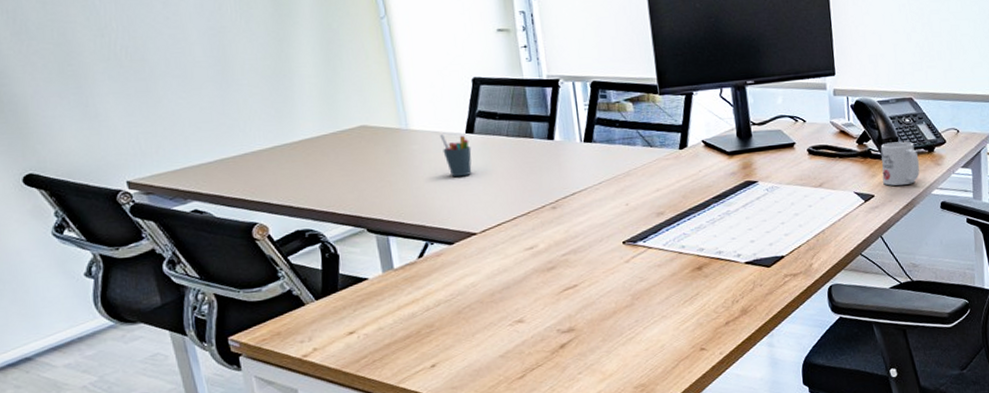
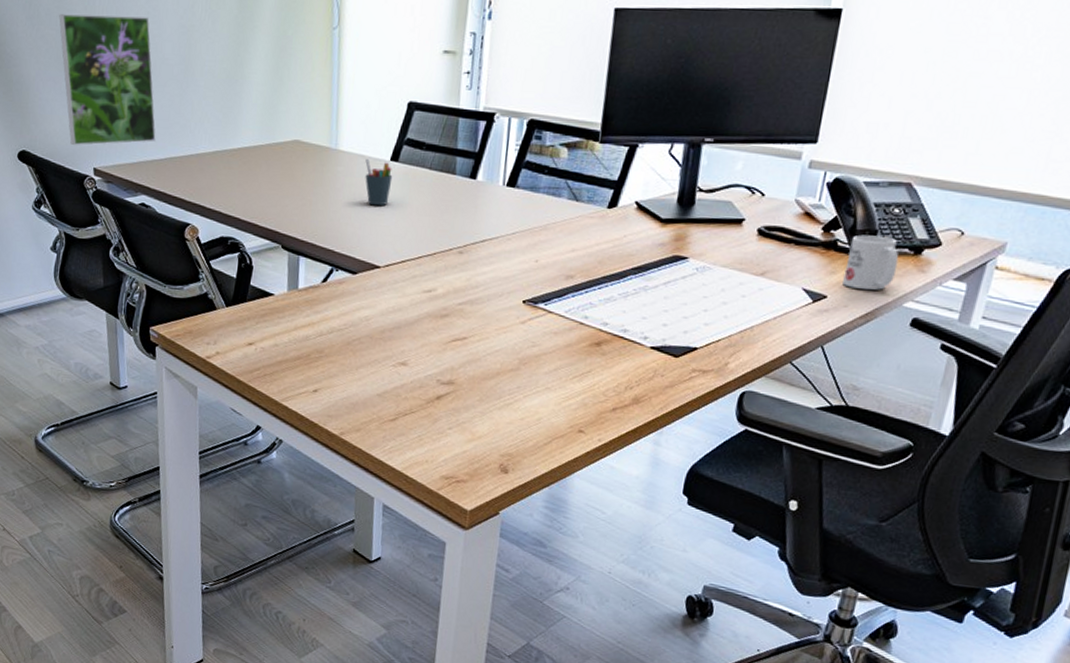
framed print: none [54,23,200,160] -> present [59,14,156,145]

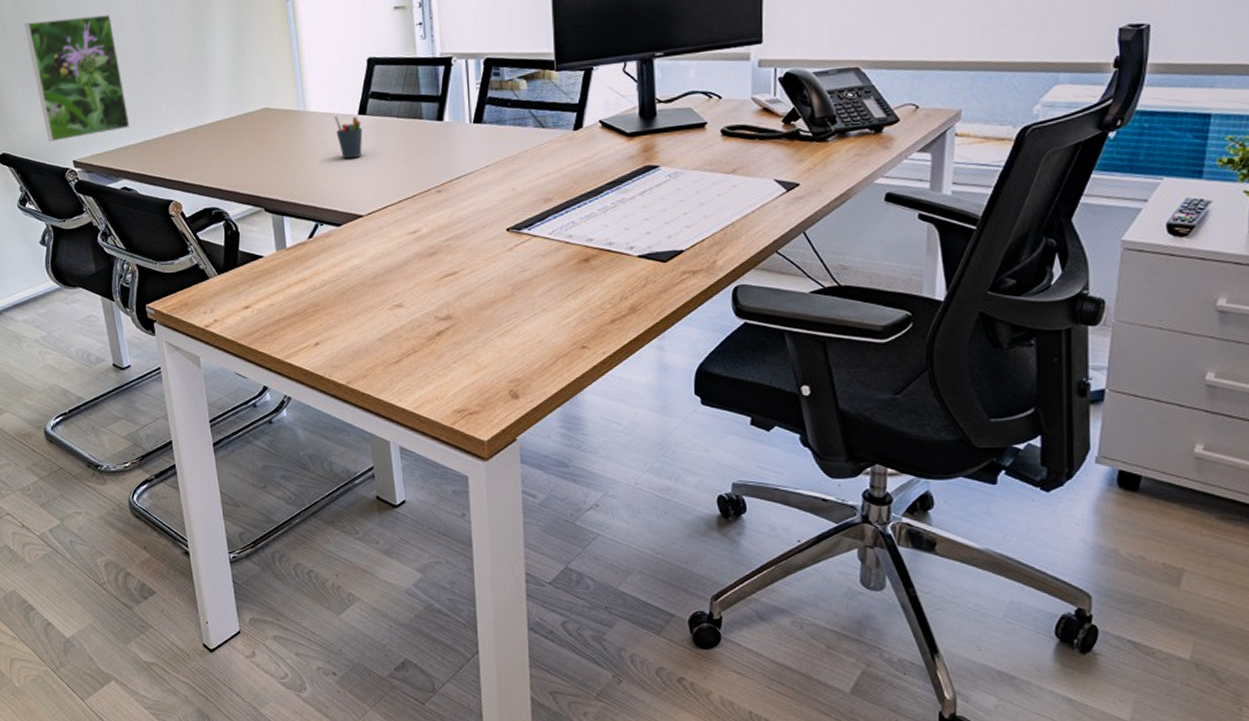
mug: present [843,235,899,290] -> none [811,120,862,173]

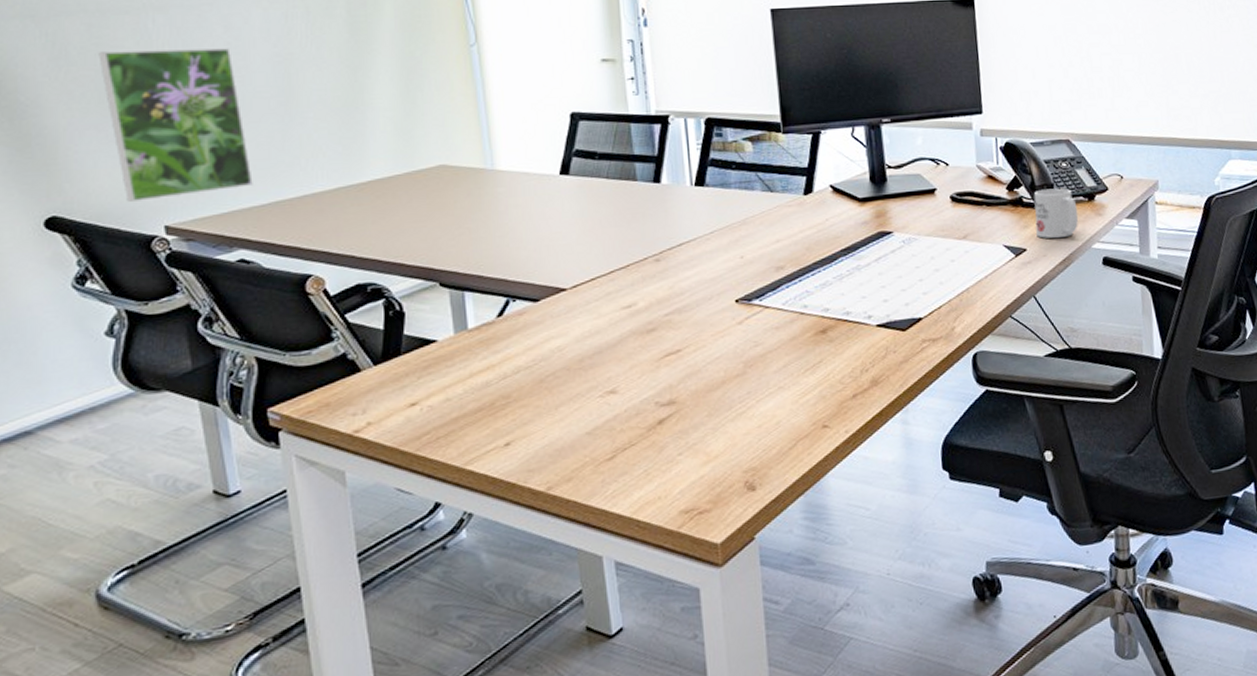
pen holder: present [334,115,363,159] -> none [530,175,566,225]
mug: none [811,120,862,173] -> present [1034,188,1079,238]

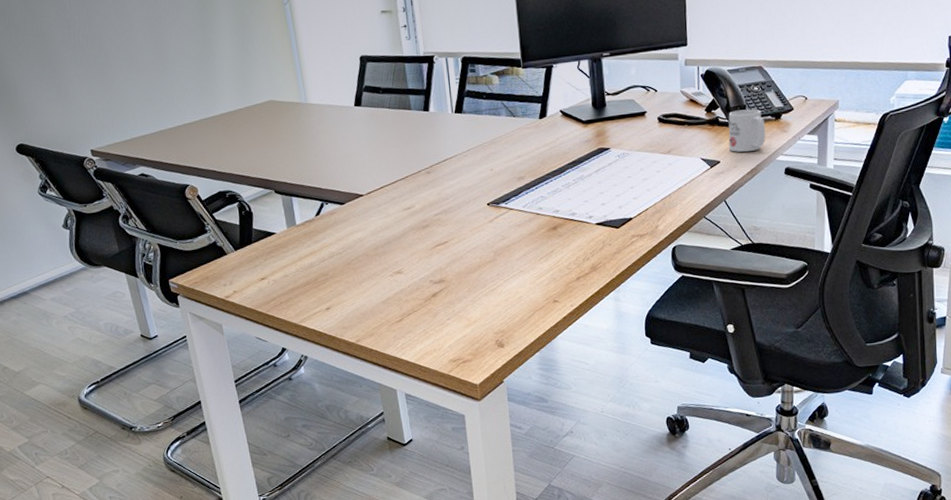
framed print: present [98,48,253,202] -> none [34,14,144,133]

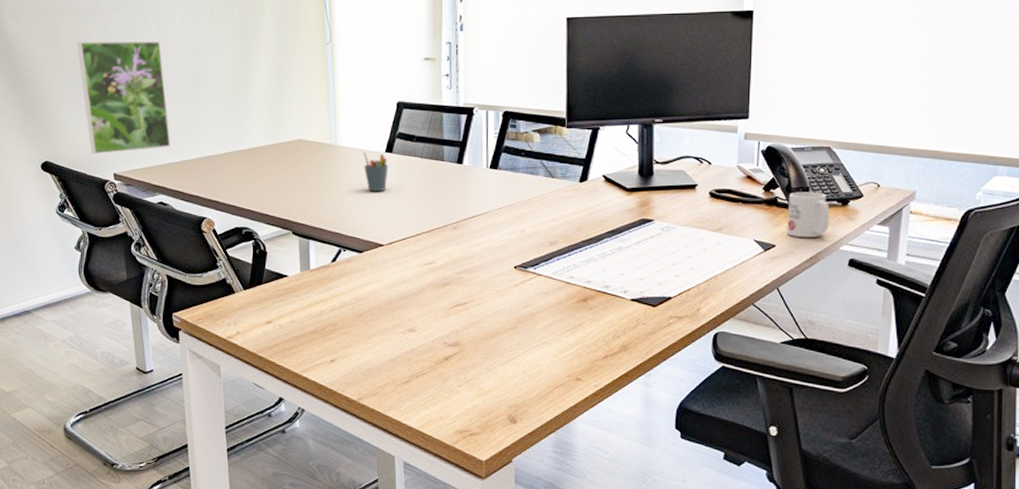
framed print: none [34,14,144,133] -> present [77,41,171,154]
pen holder: none [333,107,360,146] -> present [363,151,389,192]

